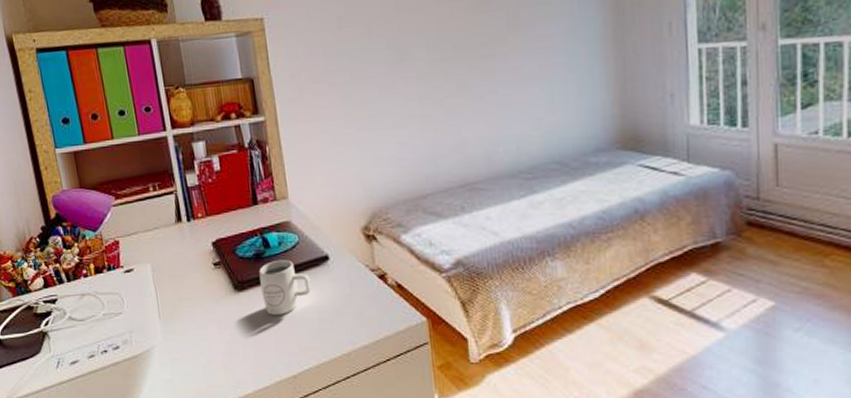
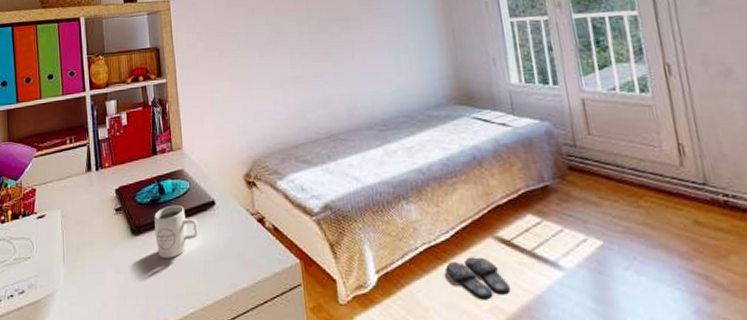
slippers: none [592,317,662,358] -> present [446,257,510,298]

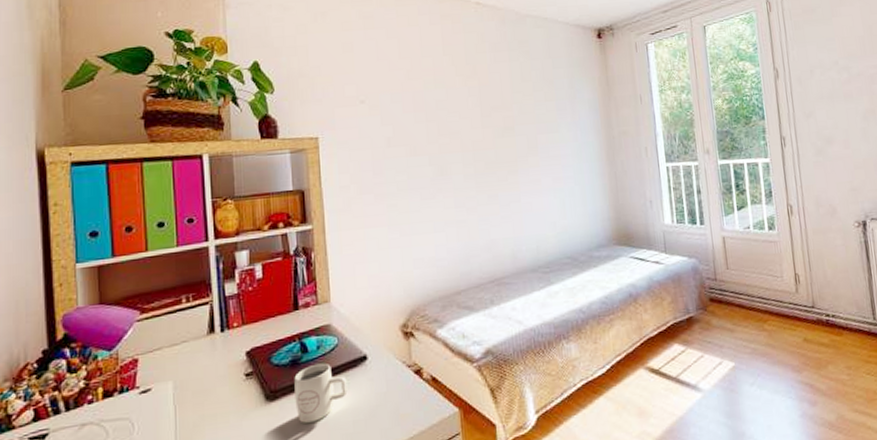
slippers: present [446,257,510,298] -> none [601,387,657,426]

